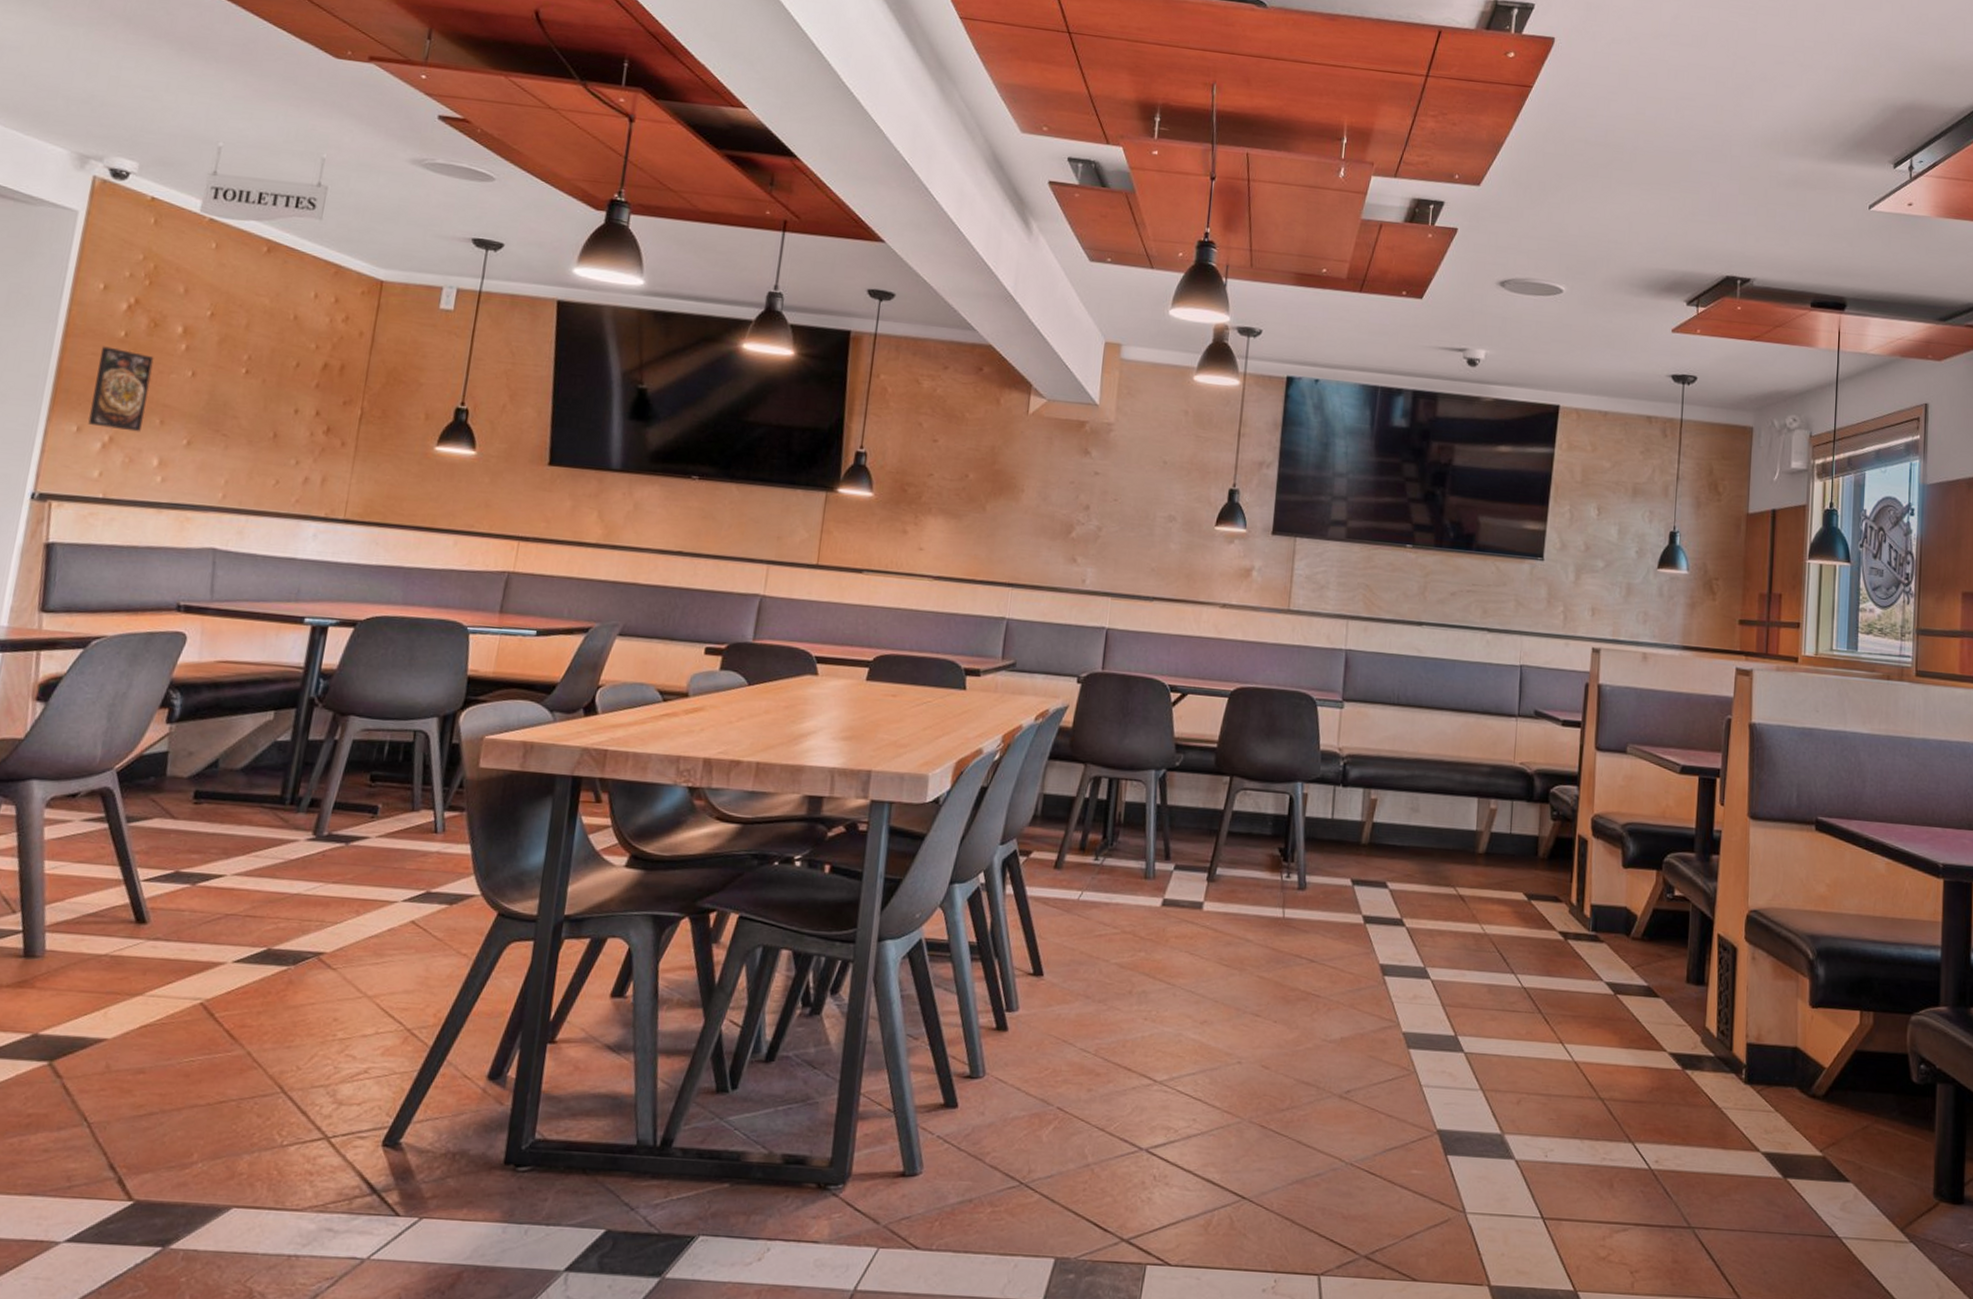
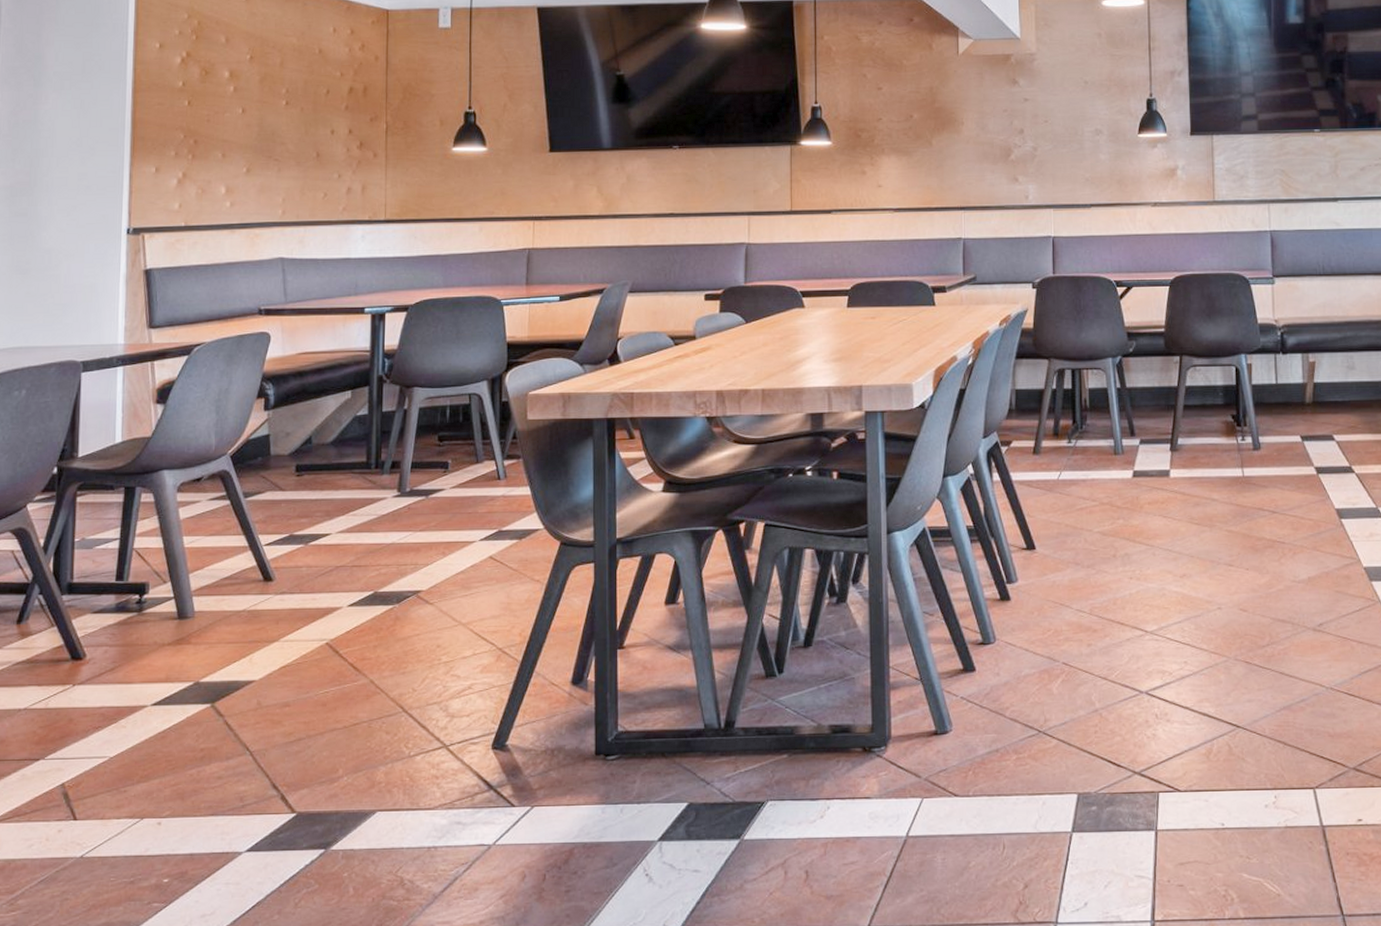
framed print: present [88,346,154,432] -> none [163,96,209,166]

